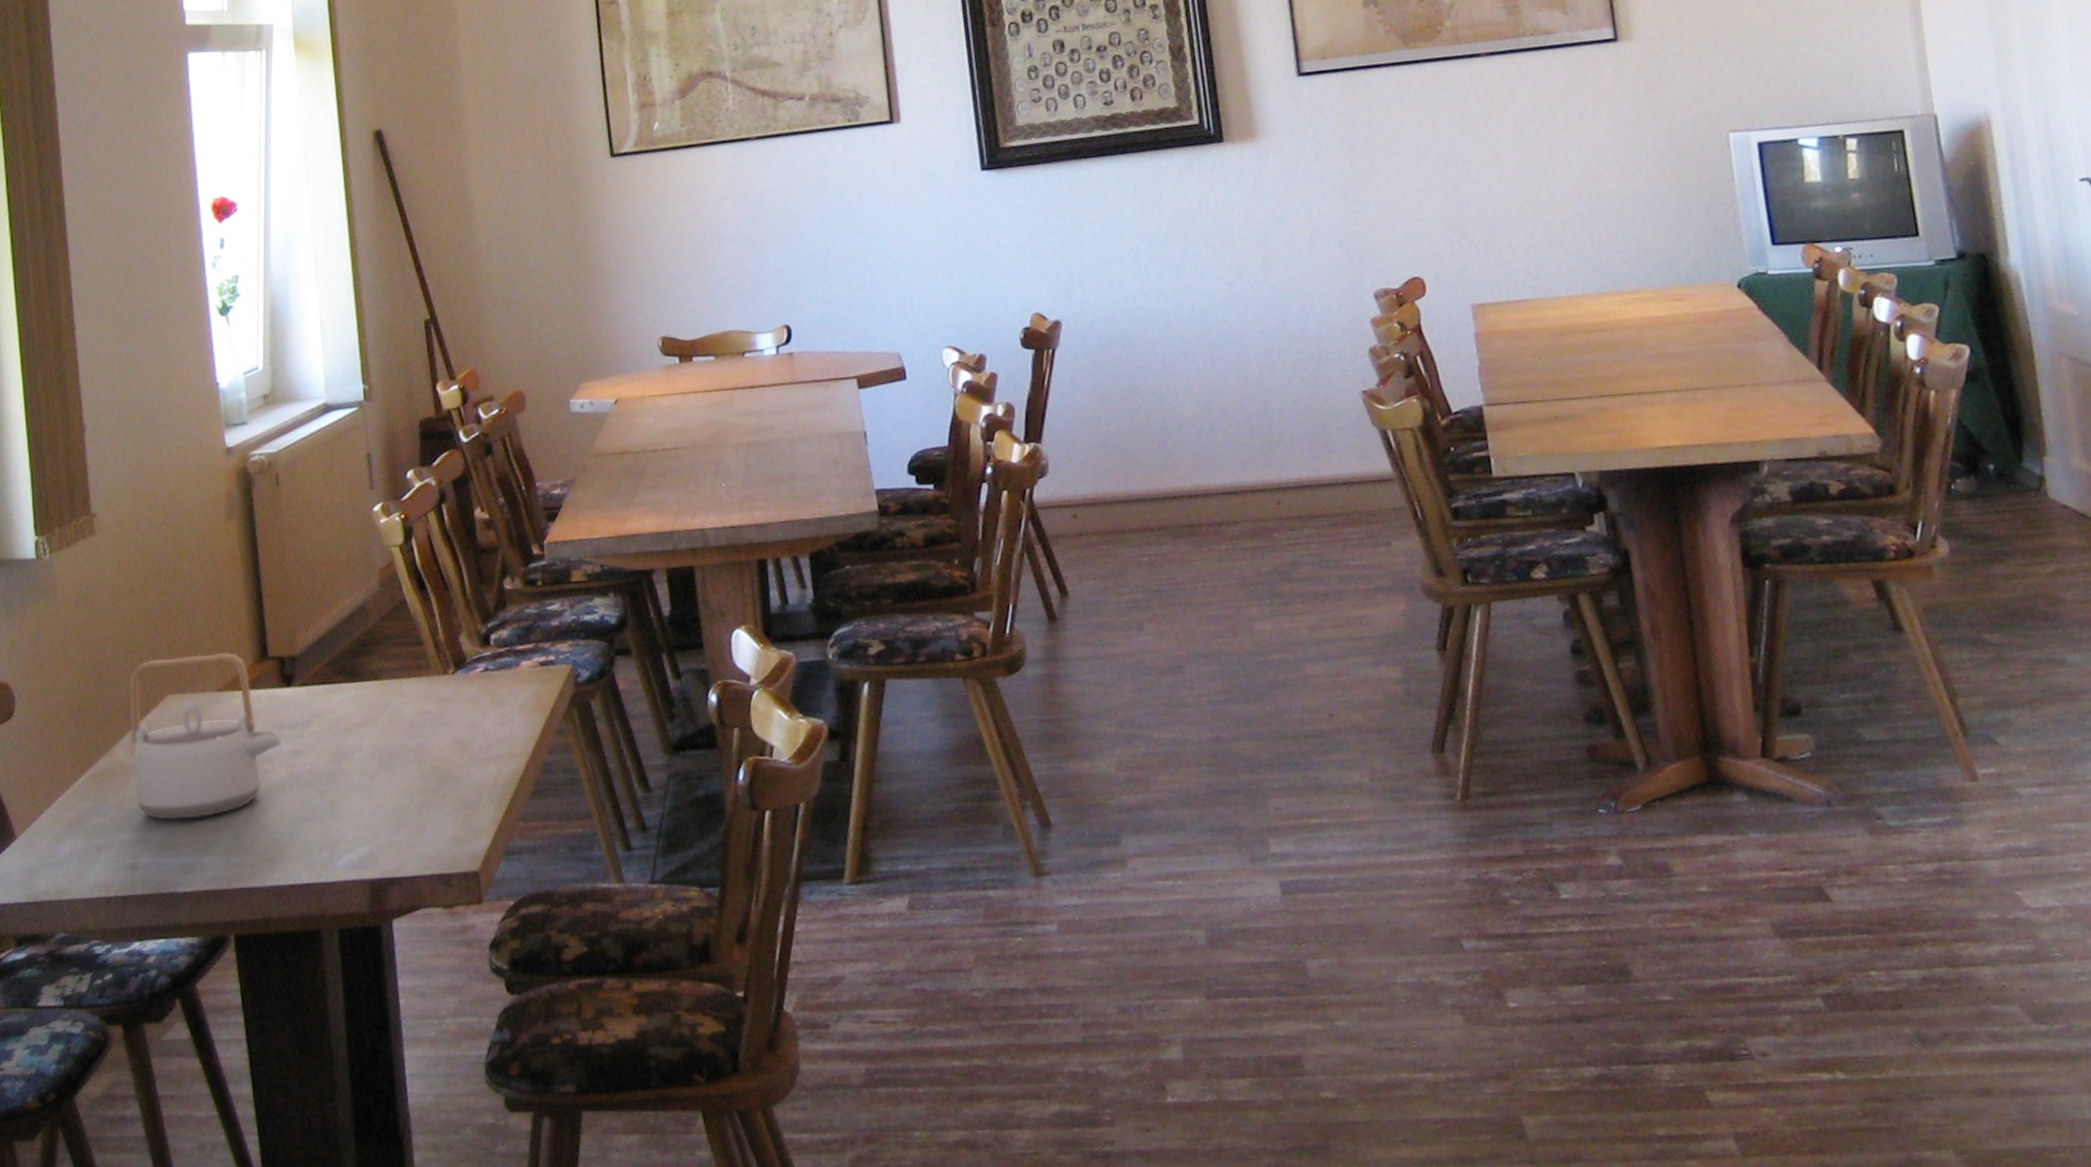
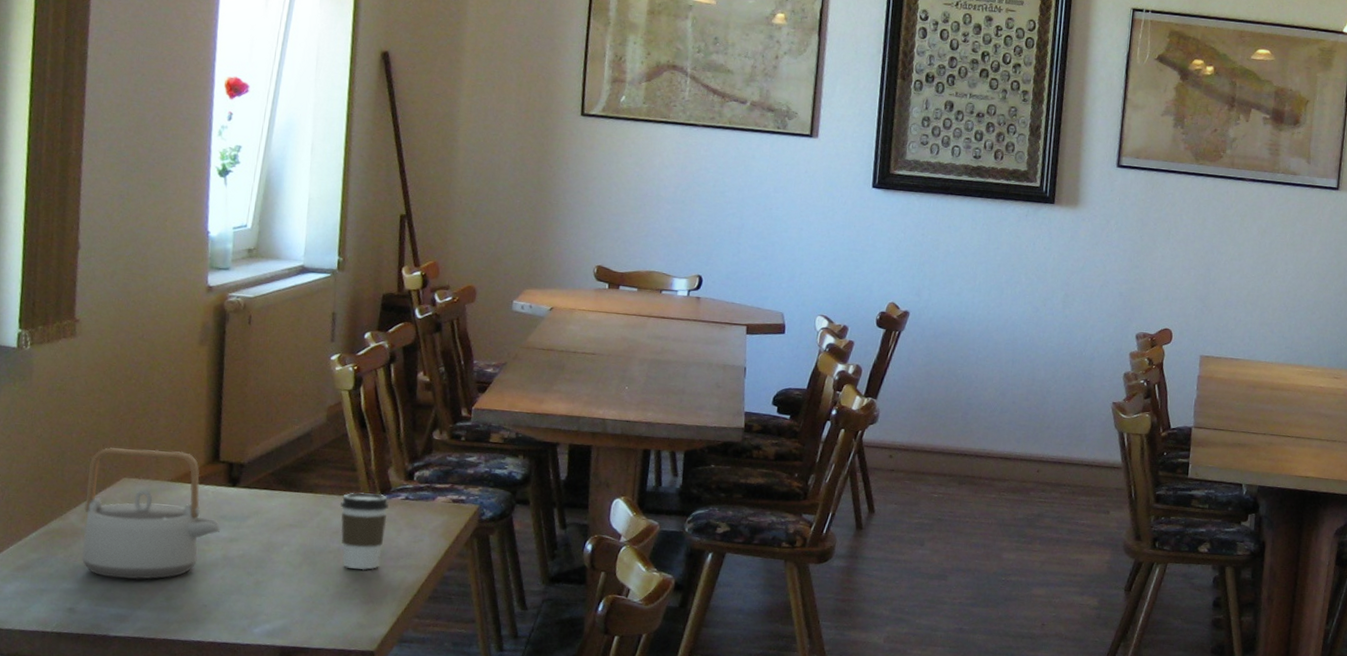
coffee cup: none [411,668,468,769] -> present [340,492,389,571]

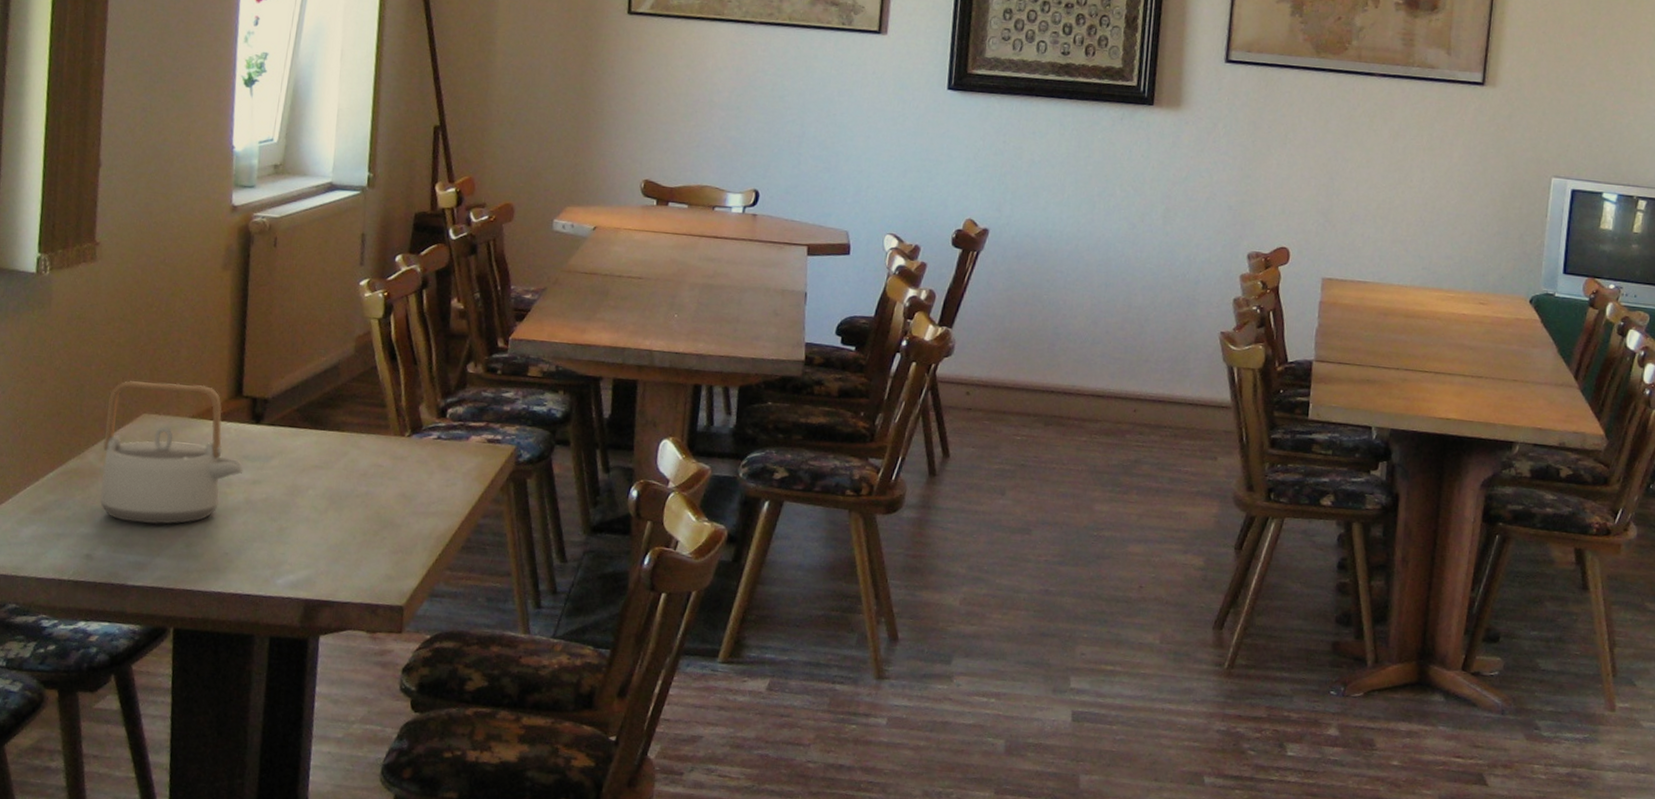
coffee cup: present [340,492,389,571] -> none [369,430,420,517]

